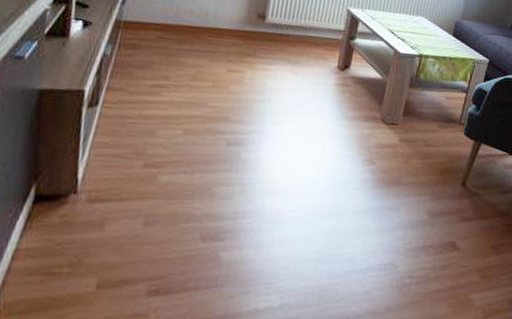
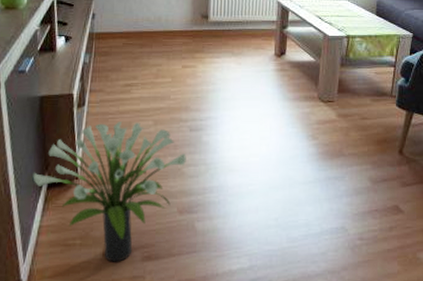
potted plant: none [15,128,219,296] -> present [33,122,186,262]

